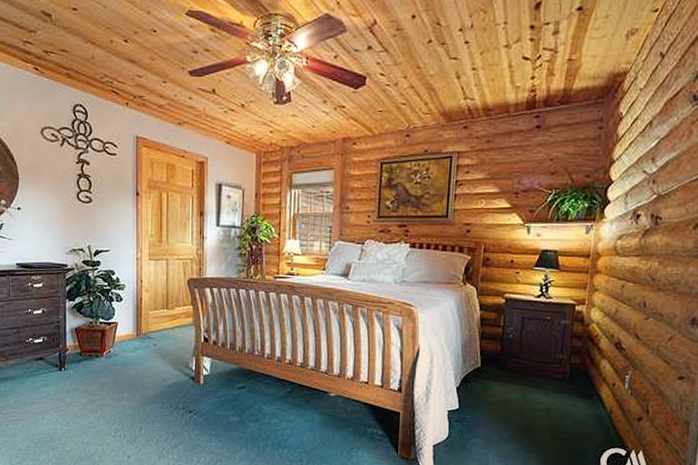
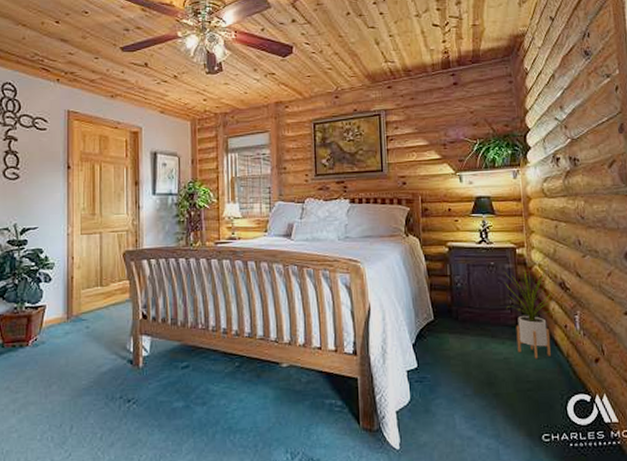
house plant: none [556,321,612,413] -> present [504,264,560,359]

